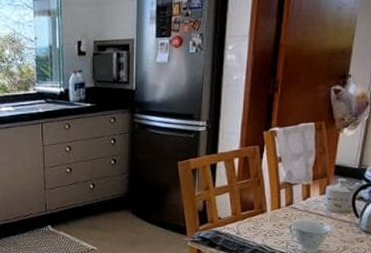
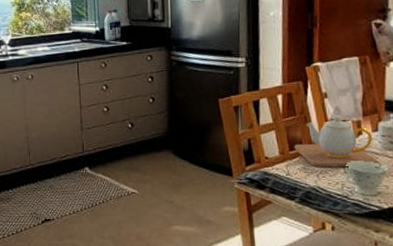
teapot: none [246,178,323,228] -> present [294,114,379,168]

